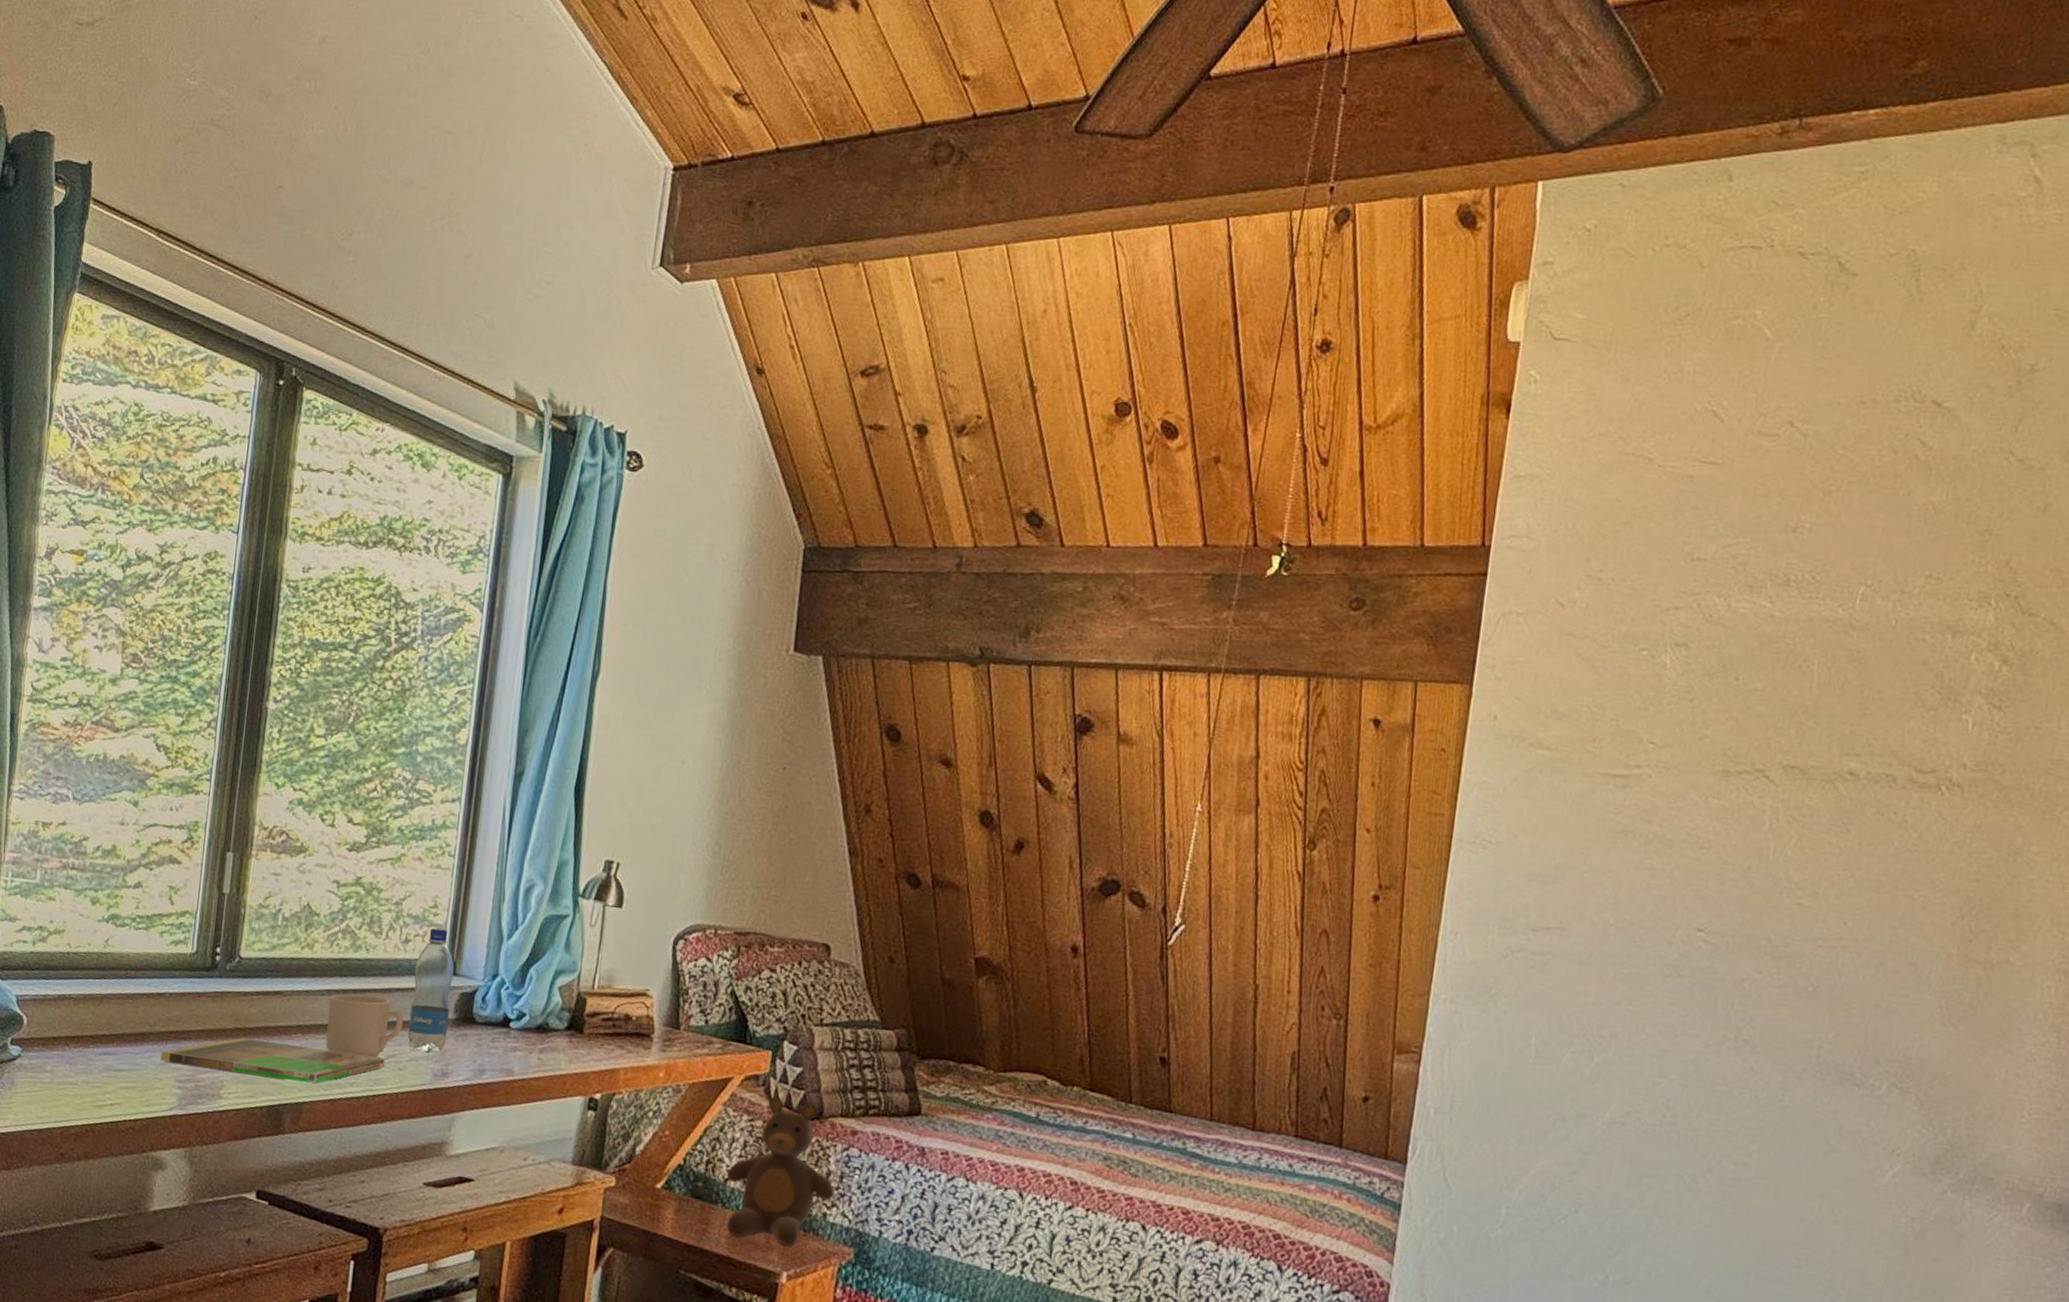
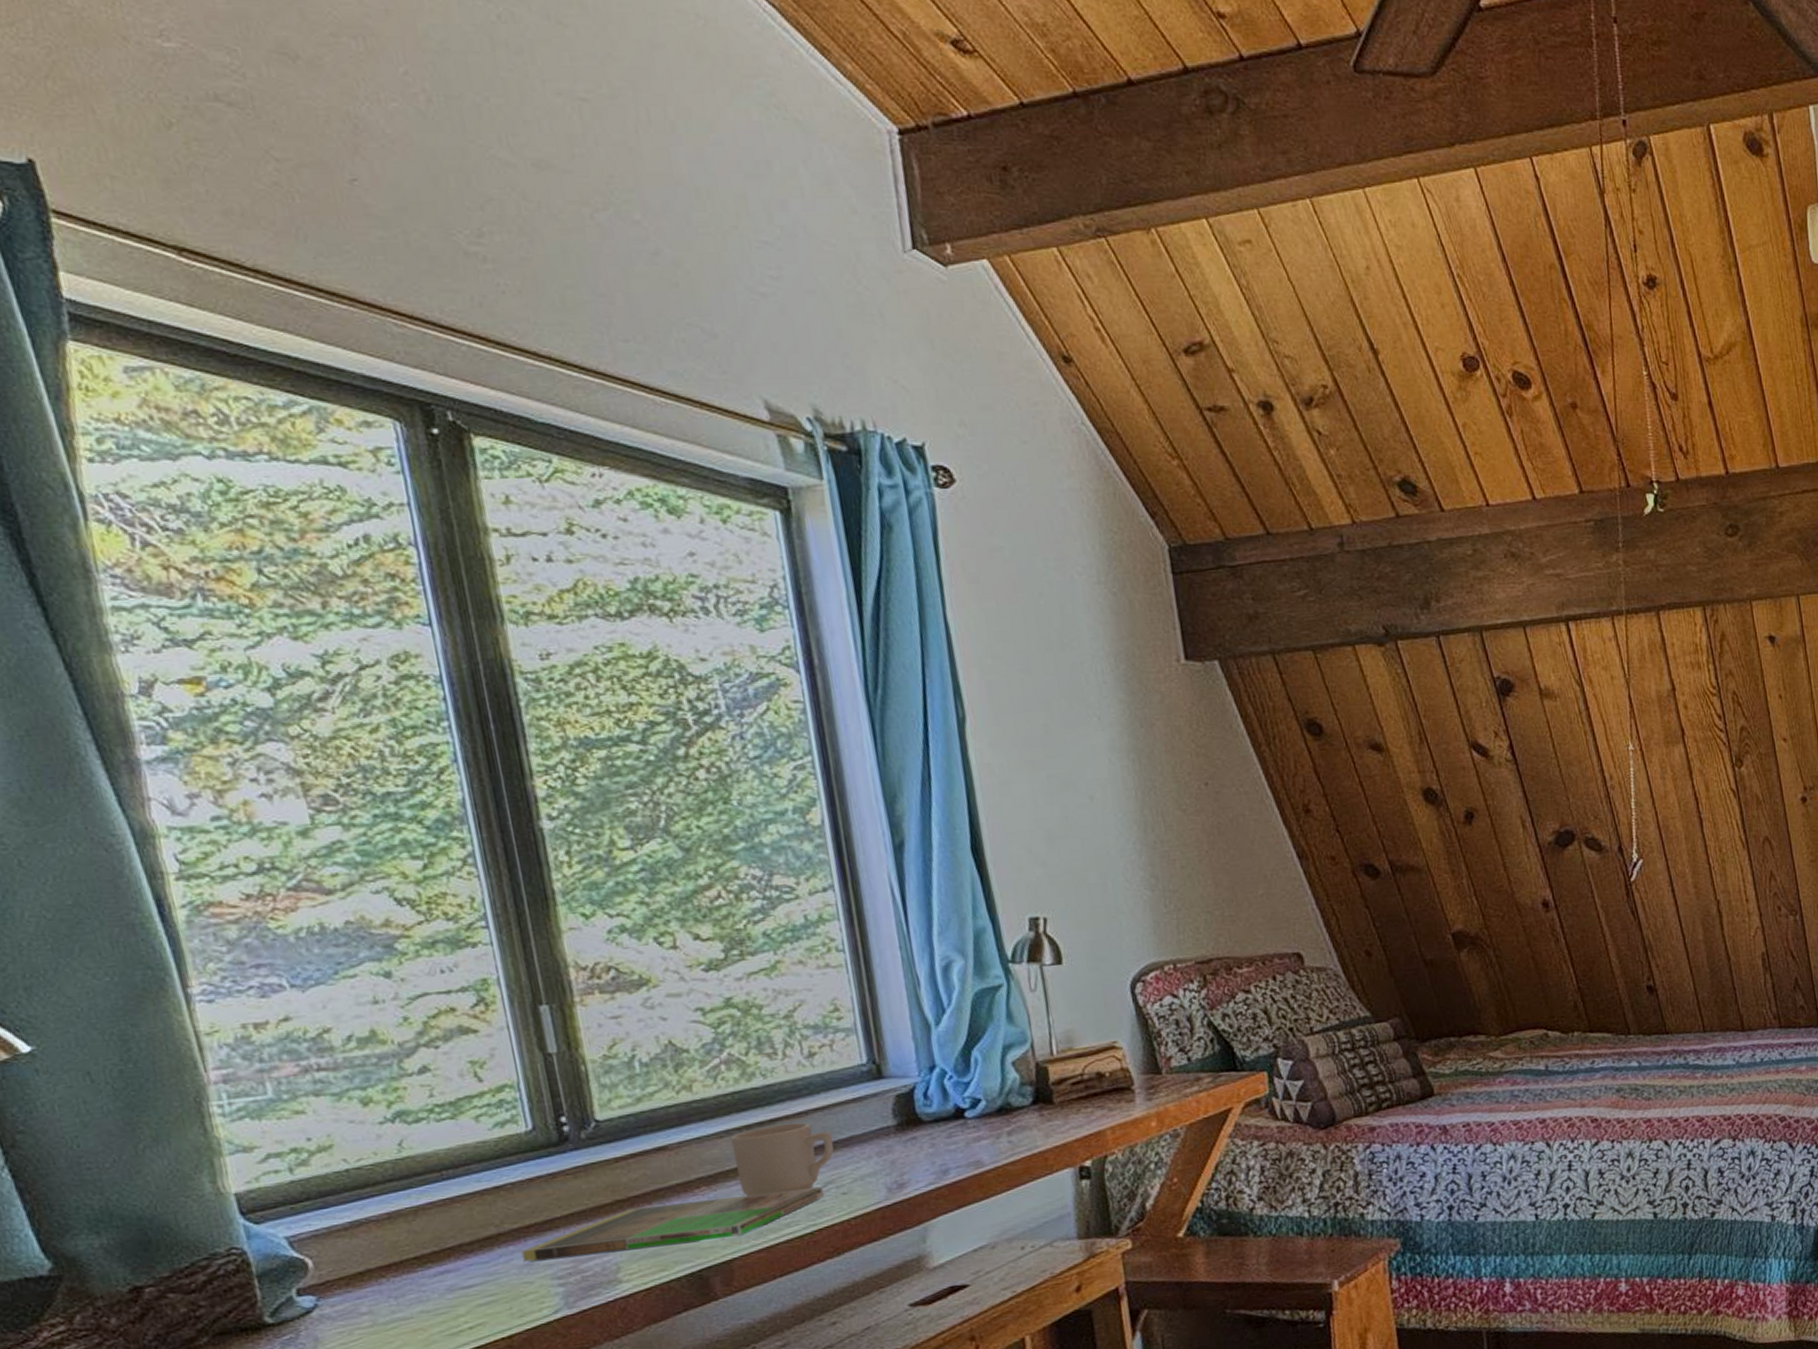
bottle: present [407,928,454,1053] -> none [830,1032,893,1171]
teddy bear: present [726,1096,835,1247] -> none [1250,1112,1367,1262]

